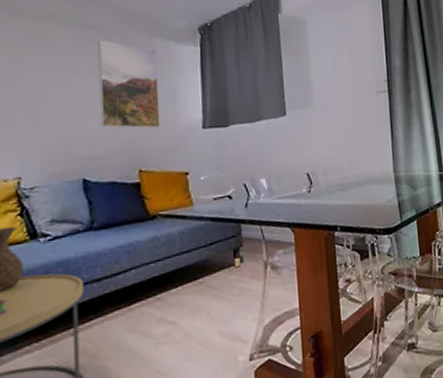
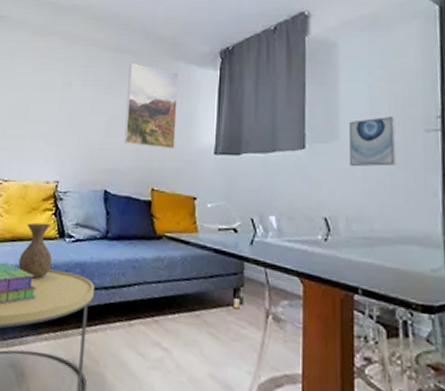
wall art: none [321,83,359,128] -> present [350,117,397,167]

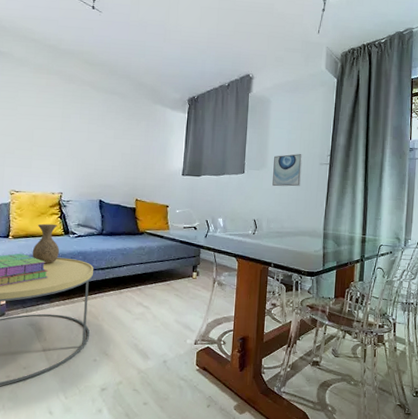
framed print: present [124,62,179,150] -> none [114,102,157,171]

